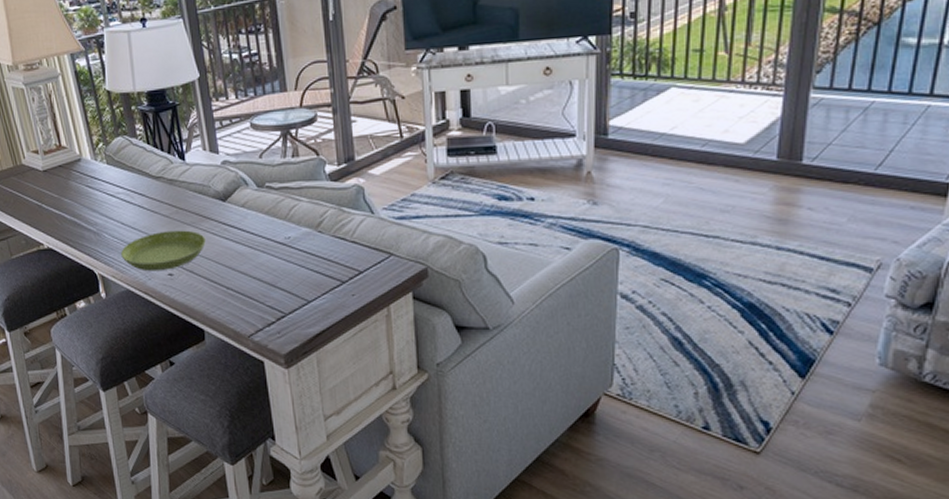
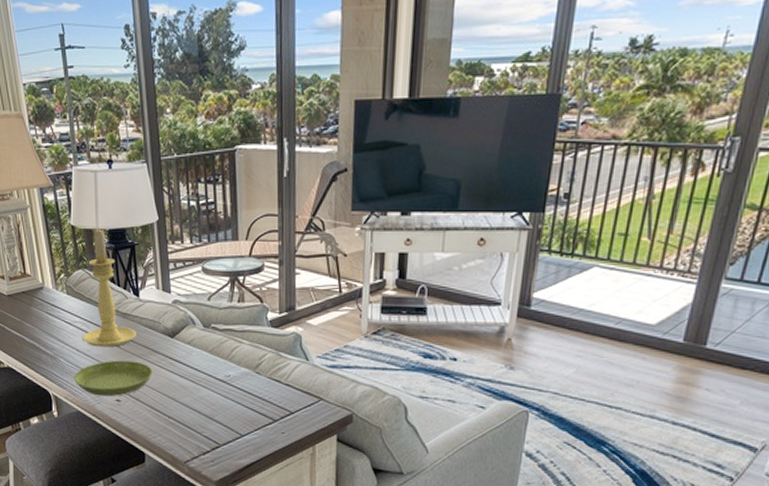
candle holder: none [126,90,185,218] -> present [82,227,136,347]

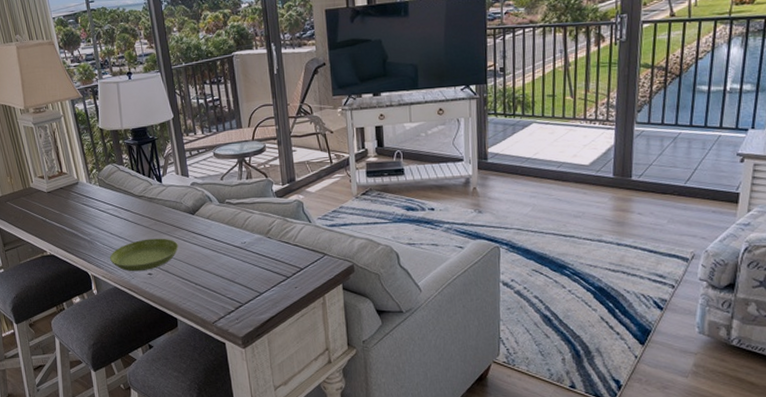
candle holder: present [82,227,136,347] -> none [114,128,162,229]

